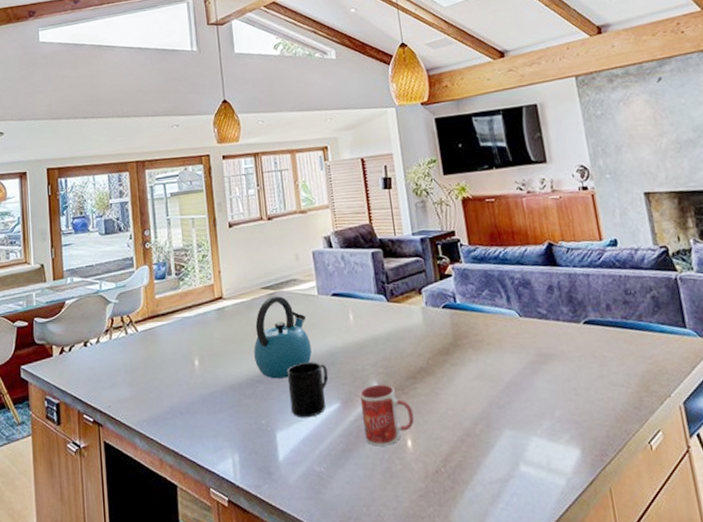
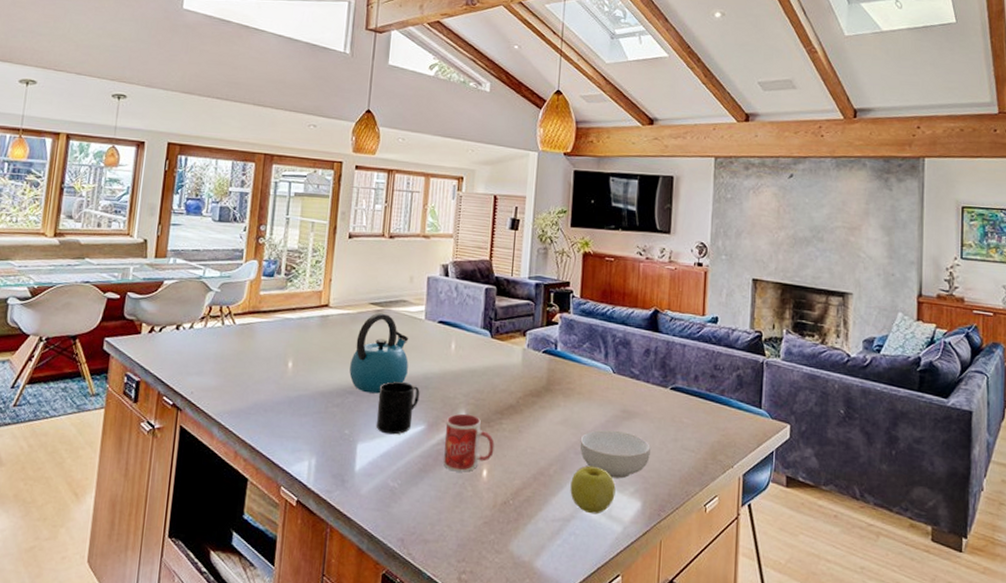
cereal bowl: none [500,376,578,428] -> present [580,429,651,479]
apple: none [500,418,551,470] -> present [570,465,616,514]

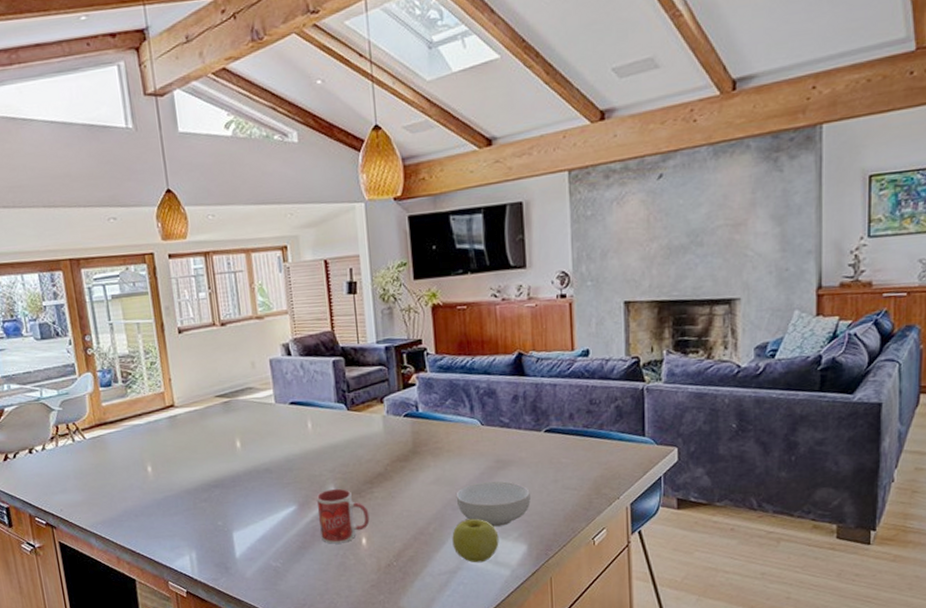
kettle: present [349,313,409,394] -> none [208,404,269,484]
mug: present [377,381,420,435] -> none [242,468,285,520]

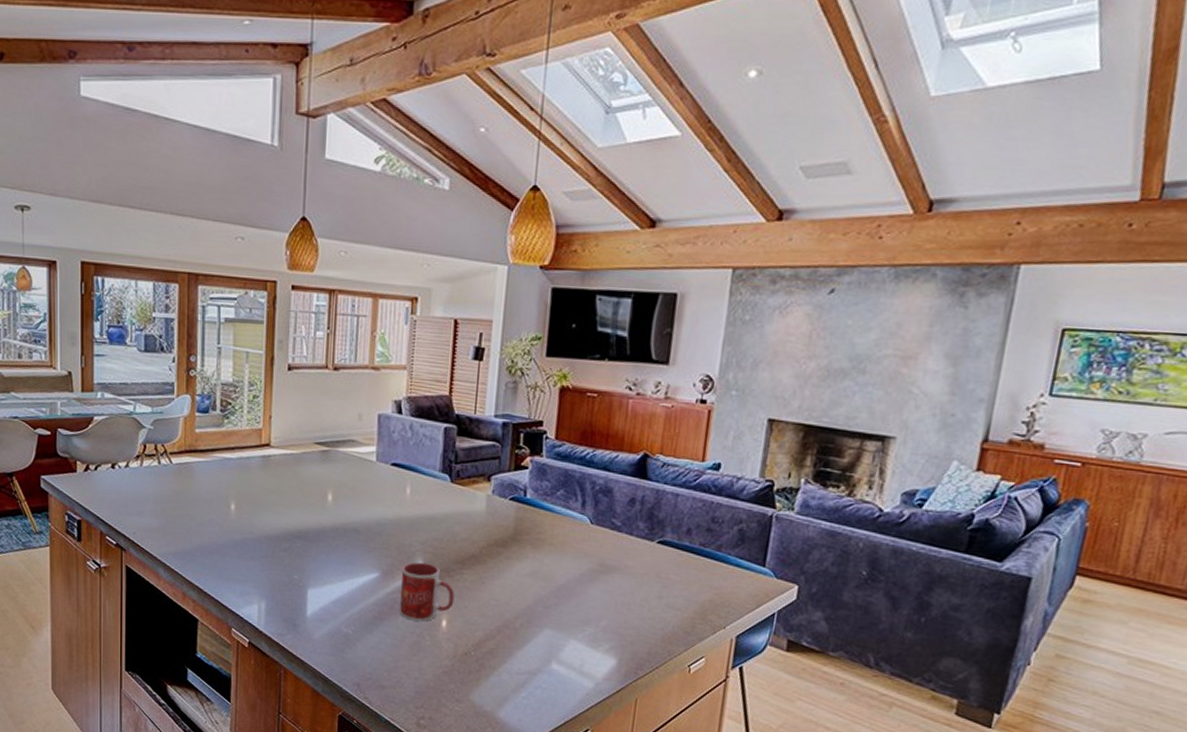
apple: present [452,518,499,563] -> none [537,620,589,670]
cereal bowl: present [456,480,531,527] -> none [549,583,630,635]

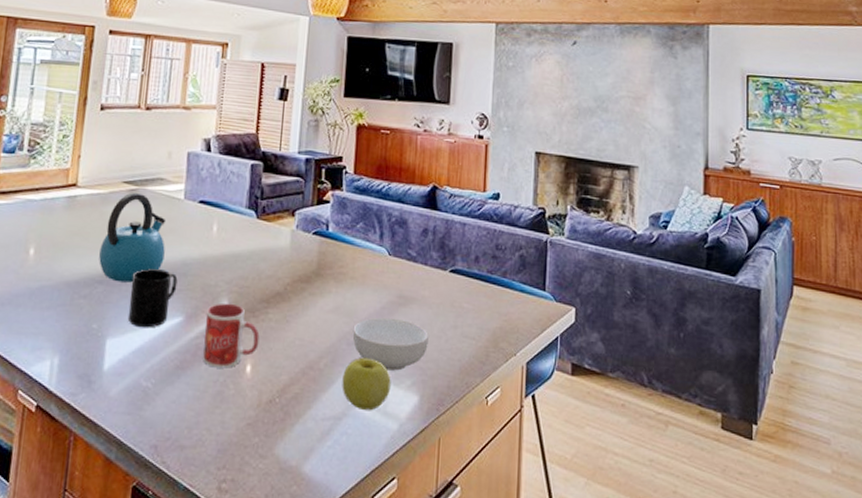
kettle: none [296,453,359,539] -> present [99,192,166,283]
mug: none [327,527,373,582] -> present [129,269,178,328]
apple: none [537,620,589,670] -> present [342,357,391,411]
cereal bowl: none [549,583,630,635] -> present [352,317,429,371]

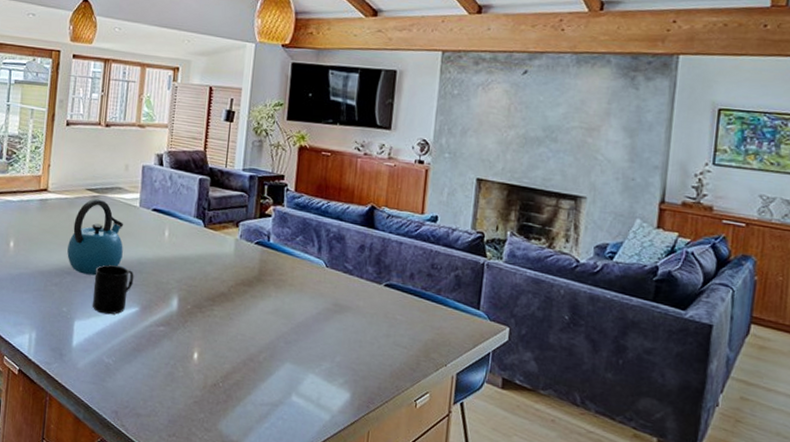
mug: present [203,303,260,368] -> none [156,298,206,354]
apple: present [342,357,391,411] -> none [279,355,325,402]
cereal bowl: present [352,317,429,371] -> none [290,321,362,370]

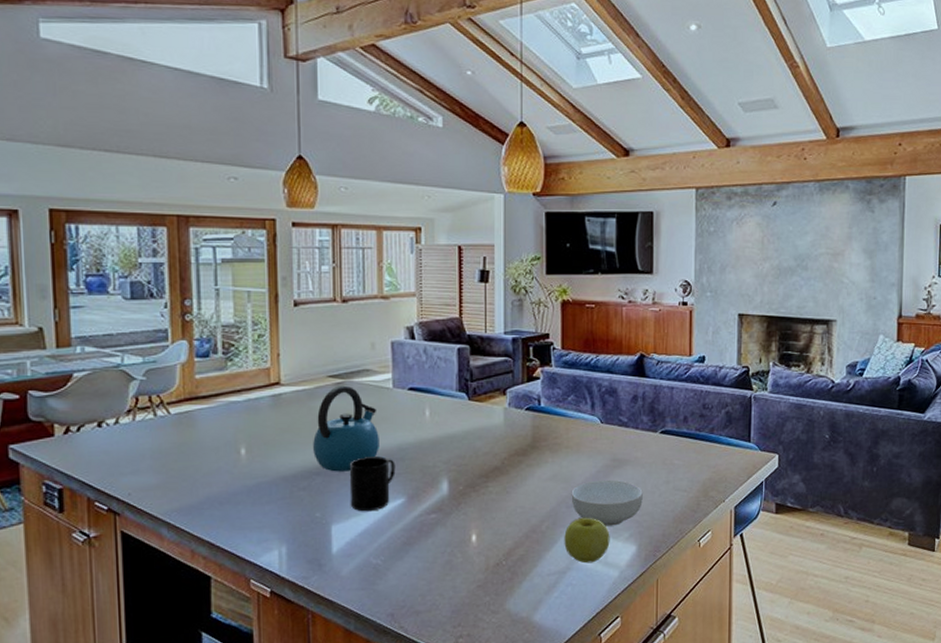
apple: none [279,355,325,402] -> present [564,517,610,564]
cereal bowl: none [290,321,362,370] -> present [571,479,643,526]

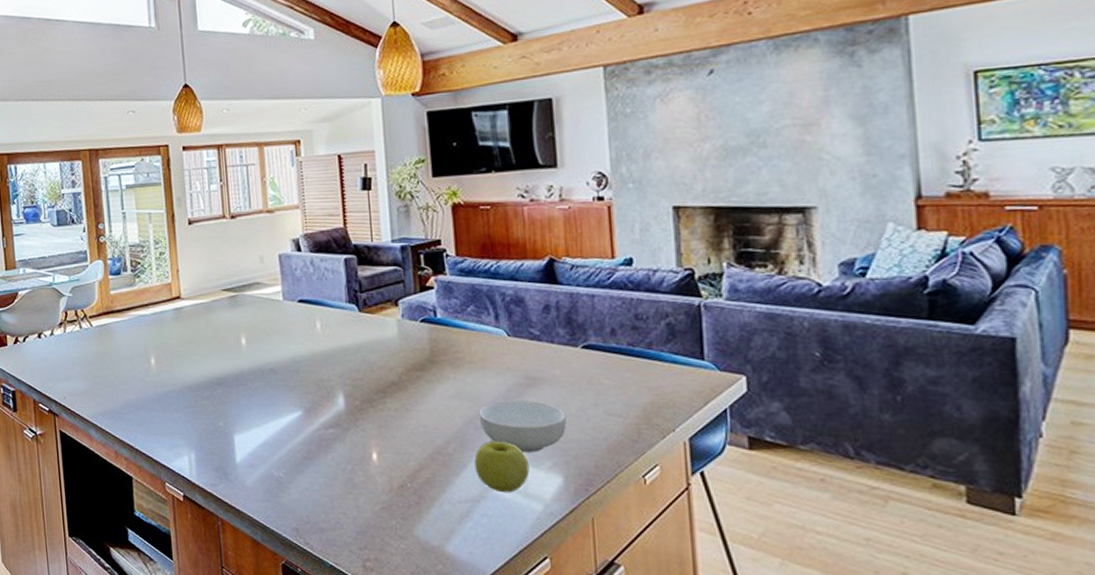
kettle: present [313,385,379,472] -> none [212,298,274,383]
mug: present [349,456,396,512] -> none [247,368,291,423]

